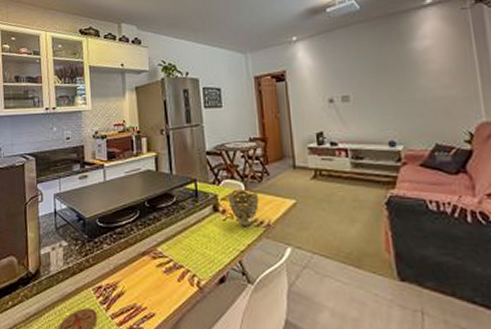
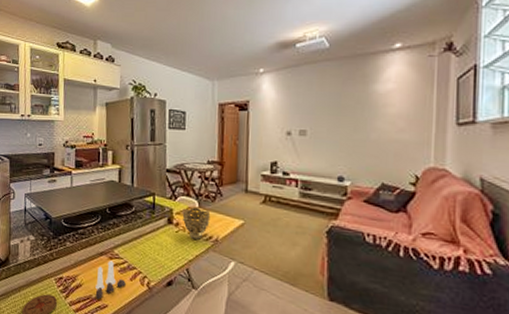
salt and pepper shaker set: none [139,261,173,308] -> present [95,260,126,300]

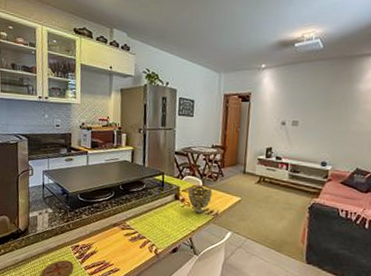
salt and pepper shaker set: present [95,260,126,300] -> none [108,231,136,265]

